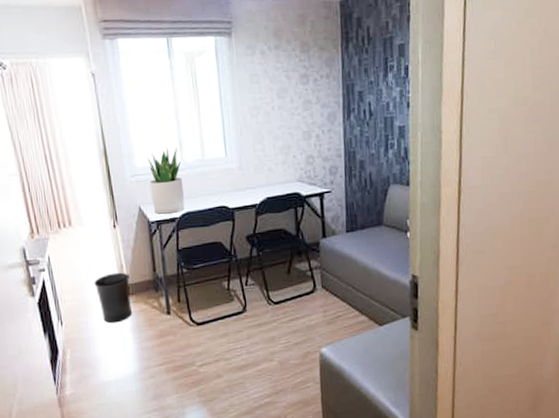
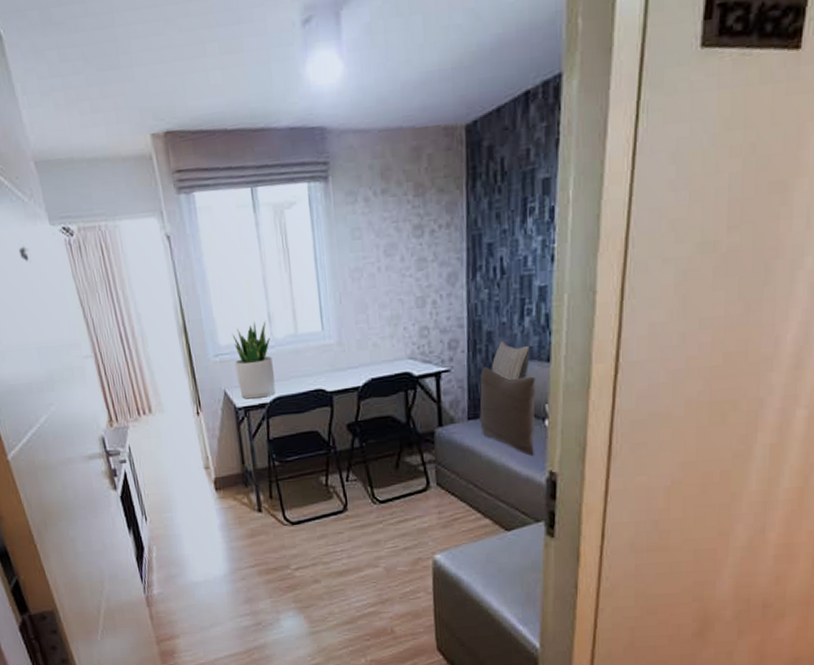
waste bin: present [94,272,132,323] -> none [178,464,220,520]
pillow: none [355,189,400,262] -> present [479,367,536,456]
pillow: none [364,167,394,200] -> present [491,340,530,380]

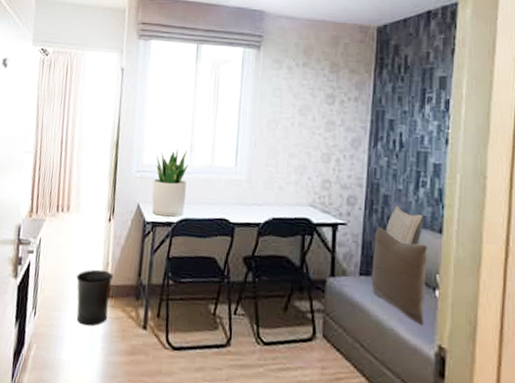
waste bin: none [178,464,220,520] -> present [76,269,113,326]

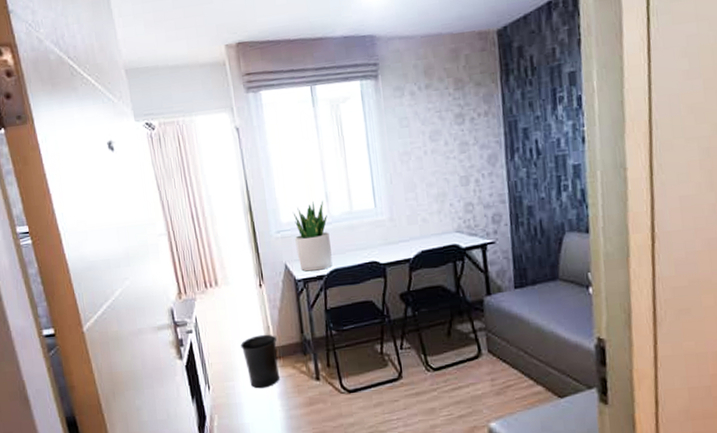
pillow: present [371,227,427,325] -> none [524,238,581,323]
pillow: present [385,205,423,245] -> none [533,213,569,250]

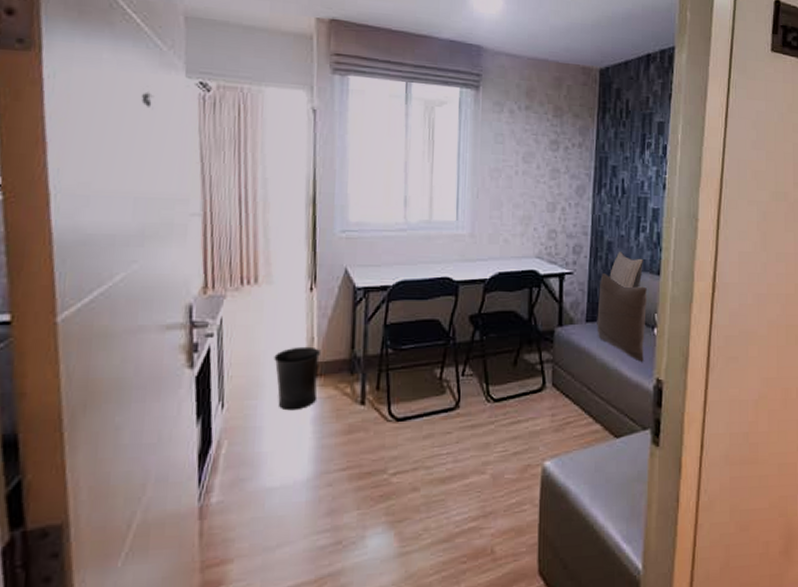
planter: present [292,200,333,272] -> none [361,204,403,280]
pillow: none [524,238,581,323] -> present [597,273,647,362]
pillow: none [533,213,569,250] -> present [609,251,643,288]

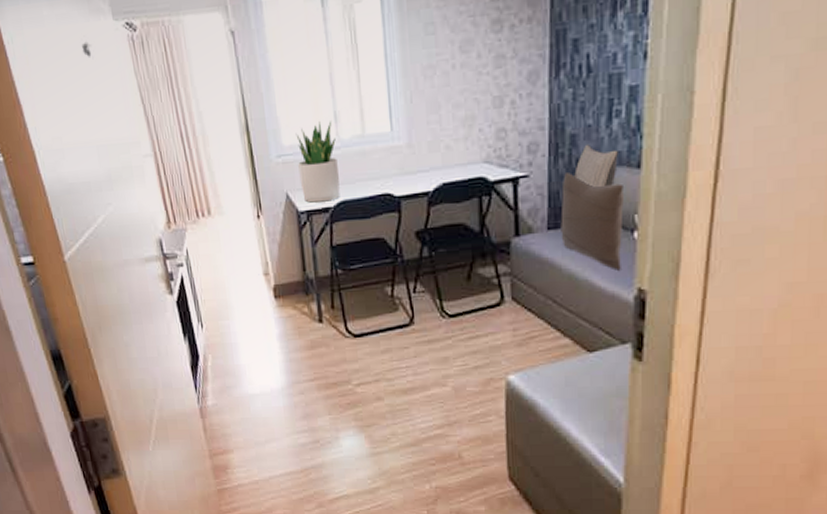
waste bin: present [274,346,320,411] -> none [236,270,279,329]
planter: none [361,204,403,280] -> present [295,121,340,203]

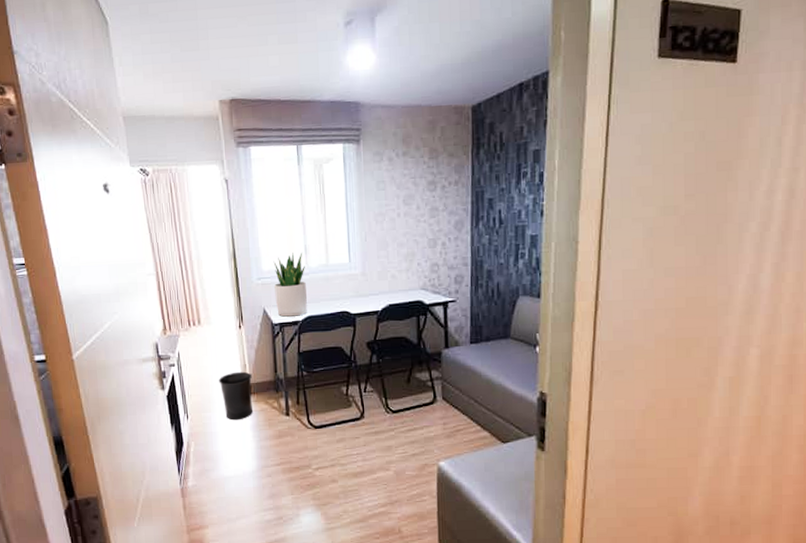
waste bin: none [236,270,279,329] -> present [219,371,253,420]
pillow: present [560,173,624,271] -> none [480,299,528,377]
pillow: present [574,144,618,187] -> none [490,278,523,311]

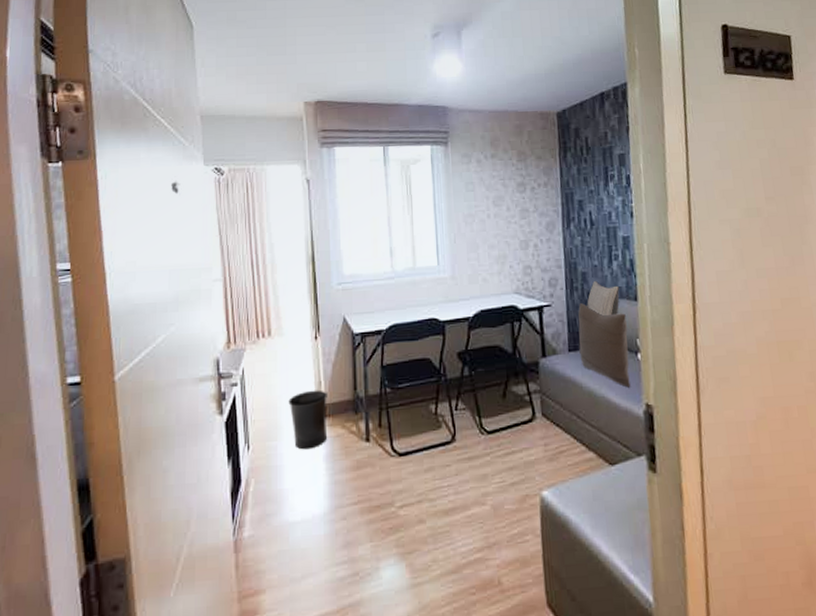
planter: present [273,252,307,317] -> none [356,255,392,326]
pillow: none [480,299,528,377] -> present [578,303,631,388]
pillow: none [490,278,523,311] -> present [587,280,620,316]

